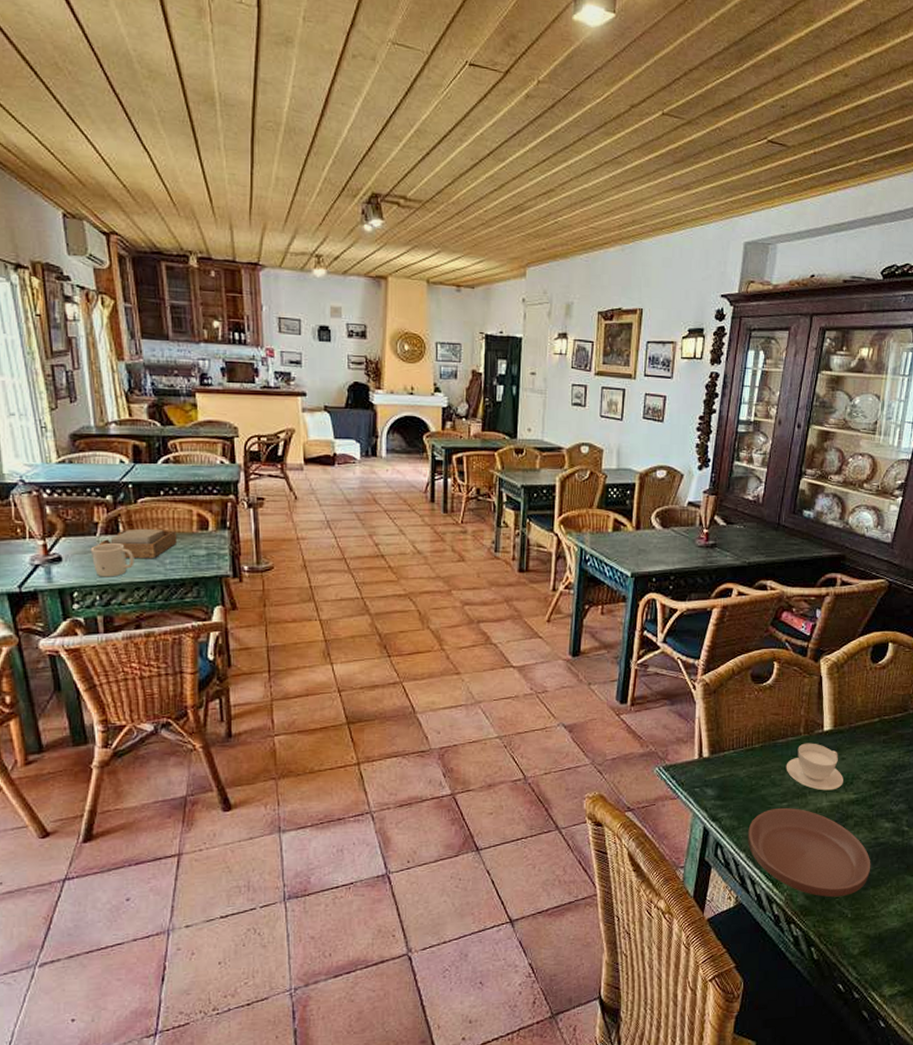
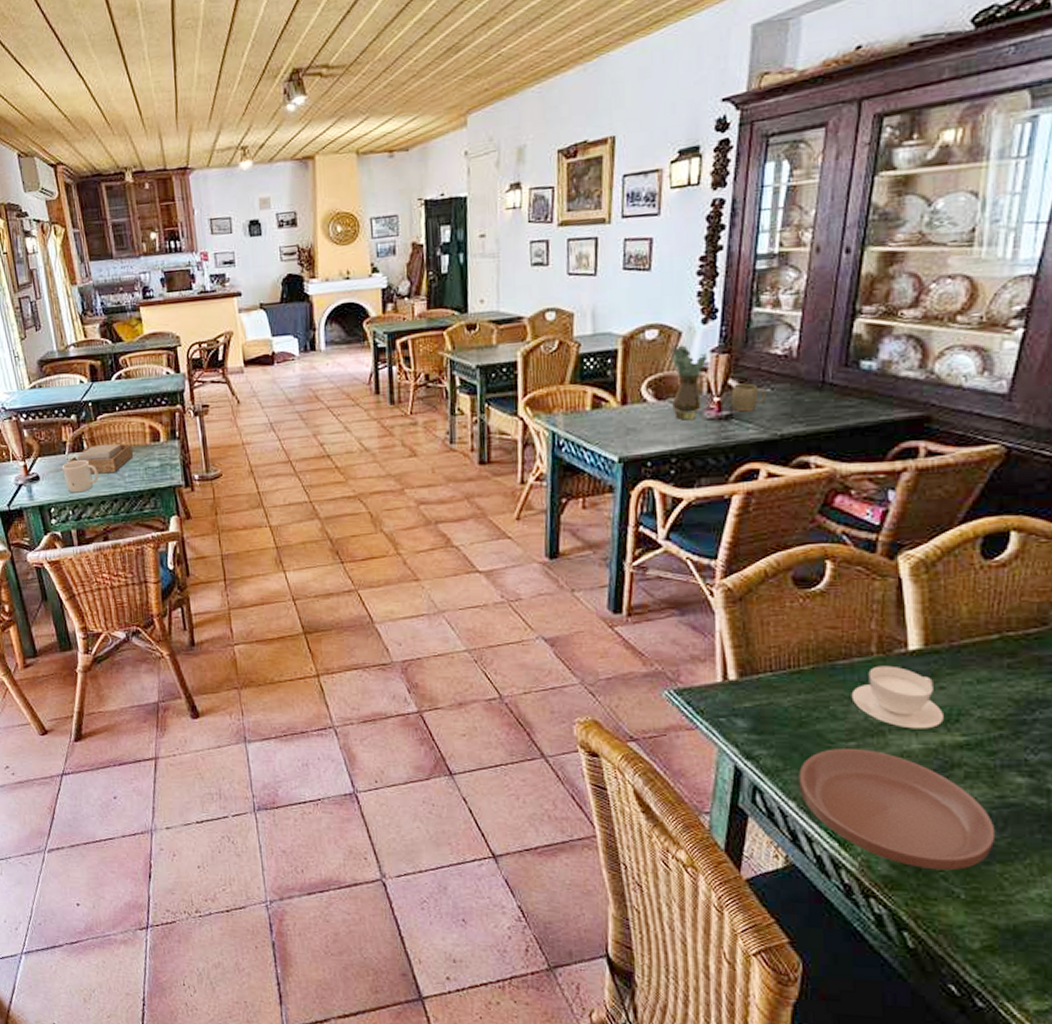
vase: none [674,483,700,546] -> present [670,343,707,421]
mug: none [715,520,741,543] -> present [730,383,767,412]

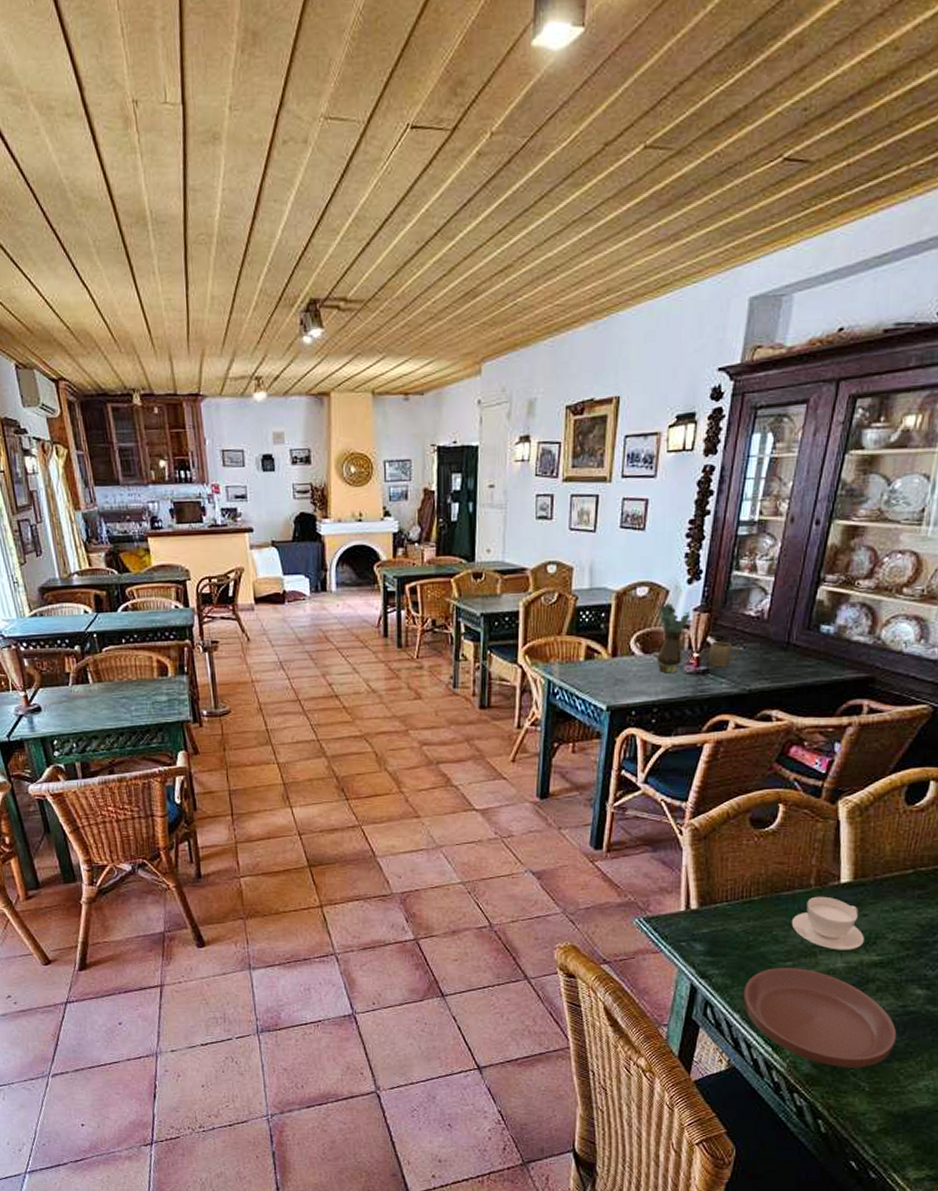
mug: present [61,460,99,493] -> none [65,692,104,726]
napkin holder: present [68,443,134,475] -> none [72,676,141,707]

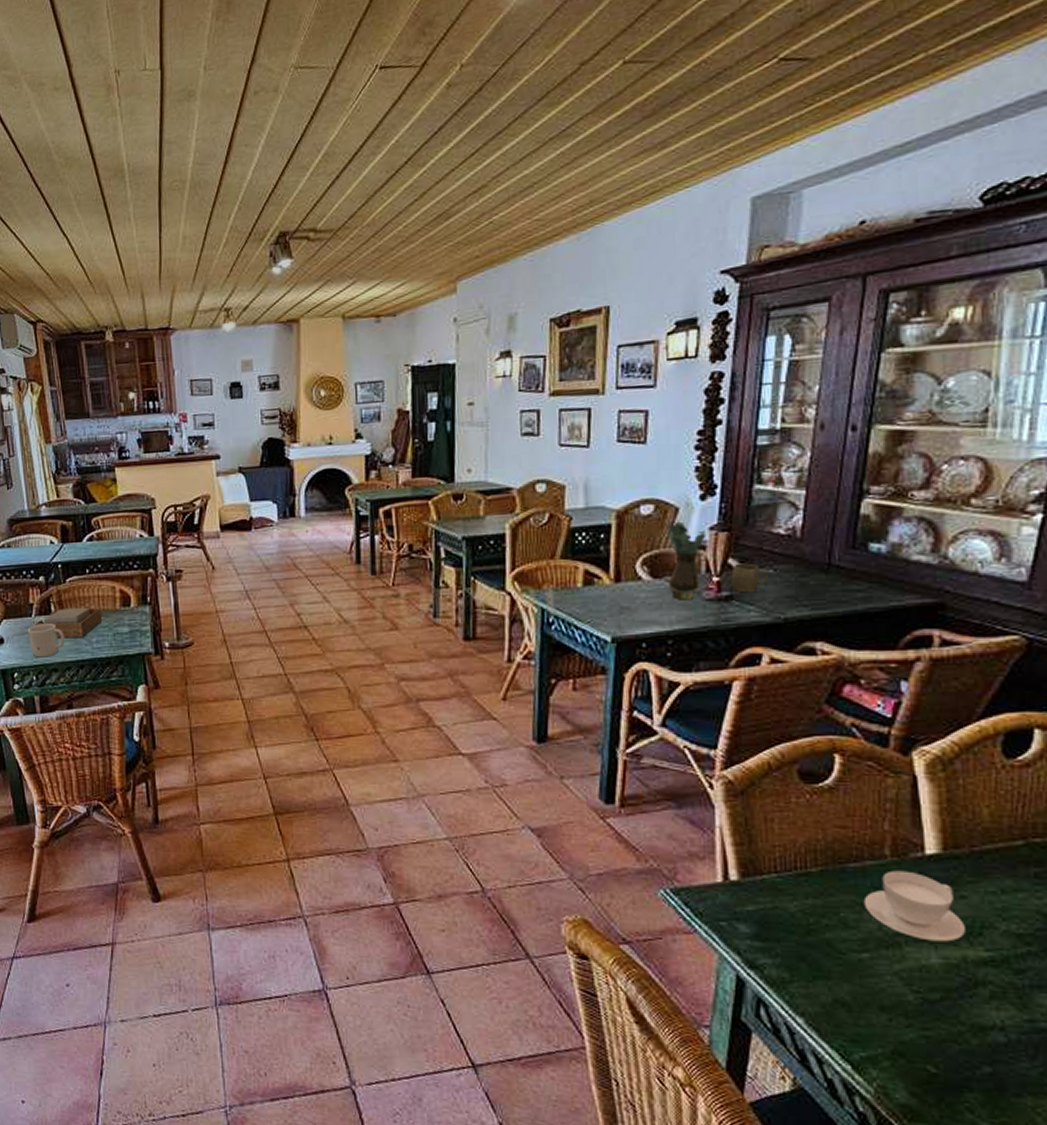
mug: none [65,692,104,726] -> present [27,623,65,658]
napkin holder: none [72,676,141,707] -> present [35,607,103,639]
saucer: present [743,967,897,1068] -> none [807,959,1026,1102]

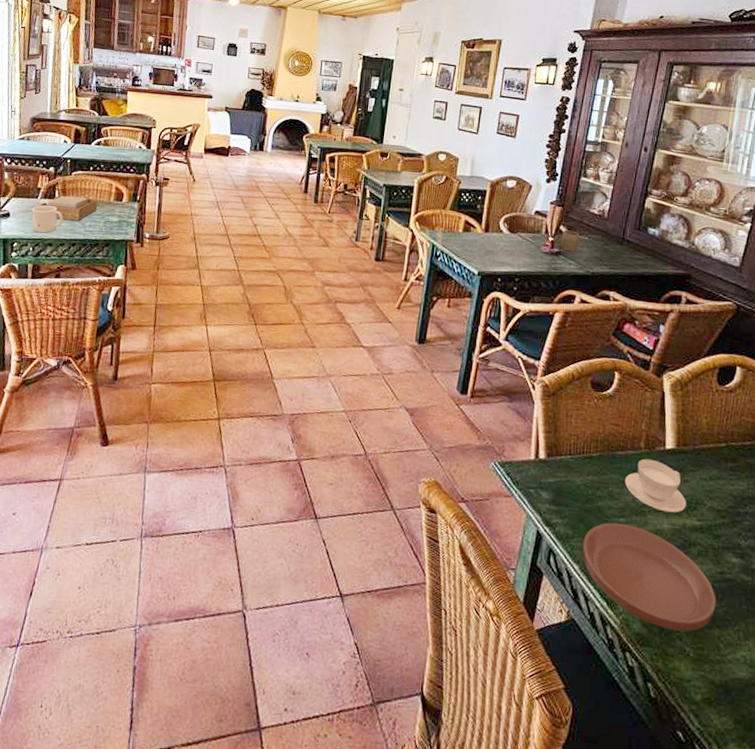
vase: present [666,519,705,600] -> none [520,193,547,252]
saucer: none [807,959,1026,1102] -> present [582,522,716,632]

